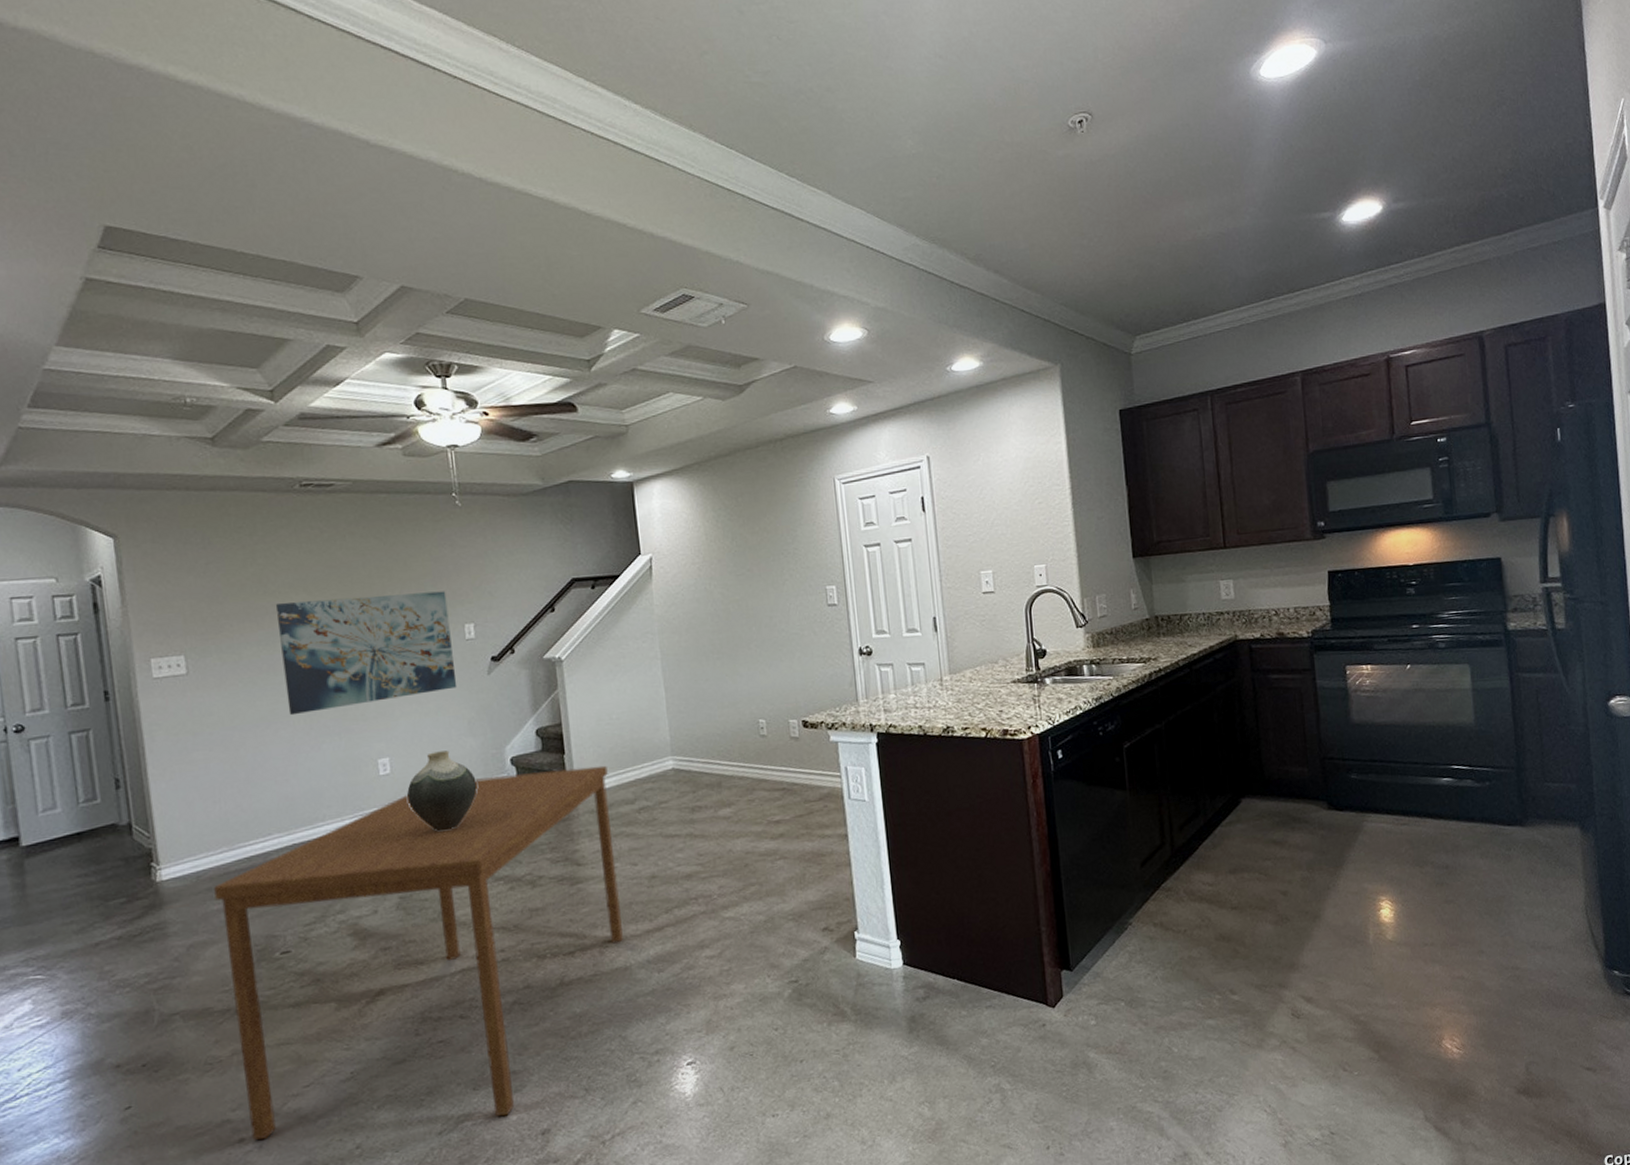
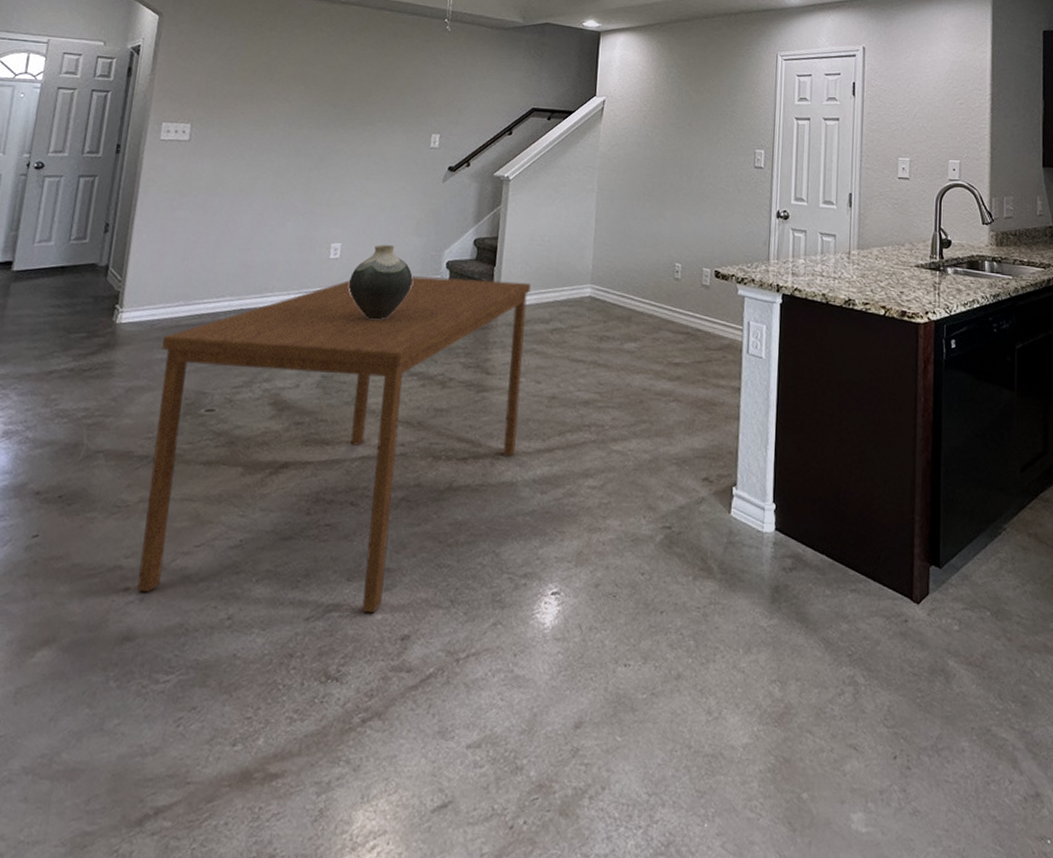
wall art: present [275,591,457,716] -> none [265,92,422,192]

